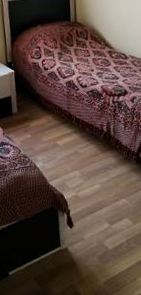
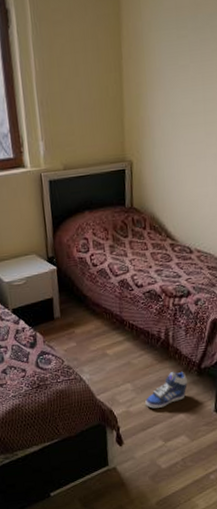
sneaker: none [92,160,128,193] -> present [145,372,187,409]

